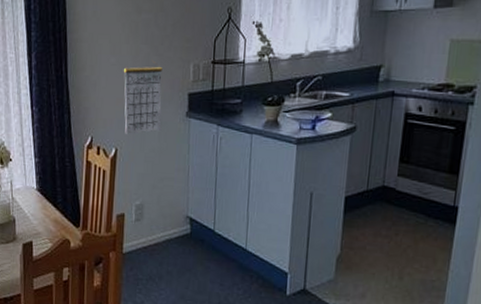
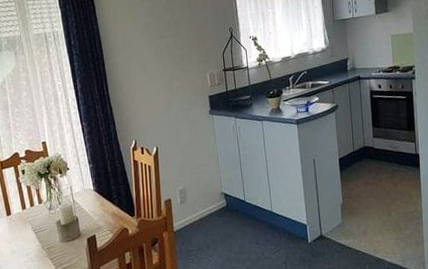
calendar: present [123,62,163,135] -> none [154,75,192,135]

